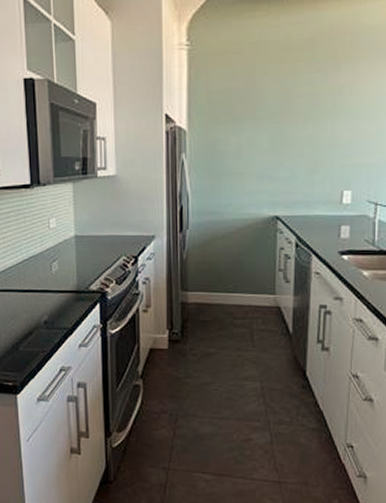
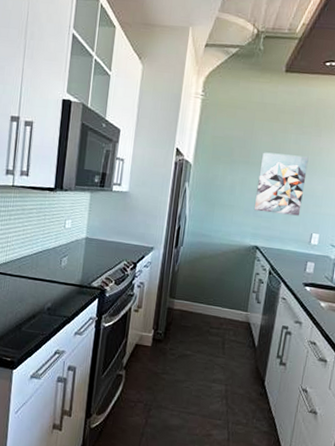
wall art: none [267,99,328,175] -> present [253,152,309,216]

